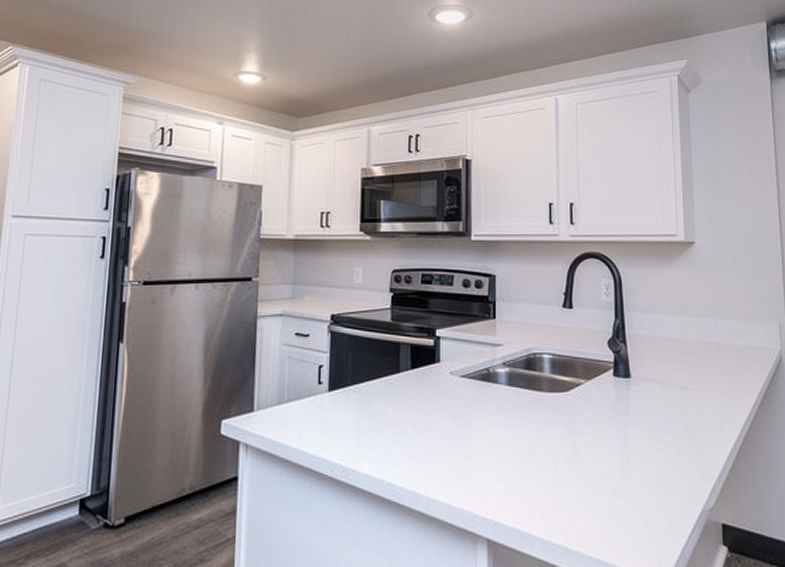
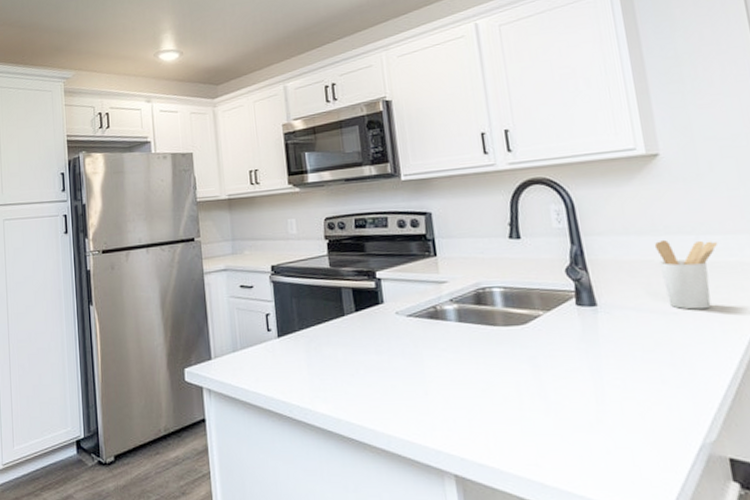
utensil holder: none [683,320,733,386] -> present [654,239,719,310]

